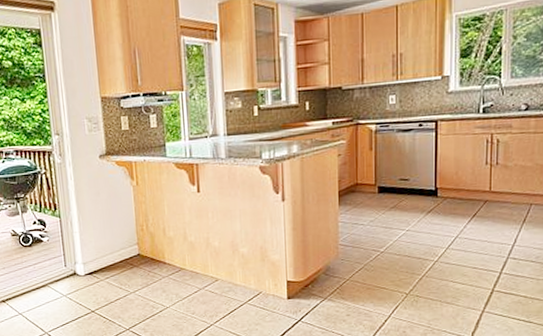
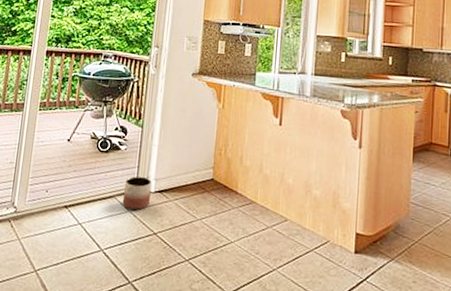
planter: none [54,263,82,294] -> present [122,176,152,210]

